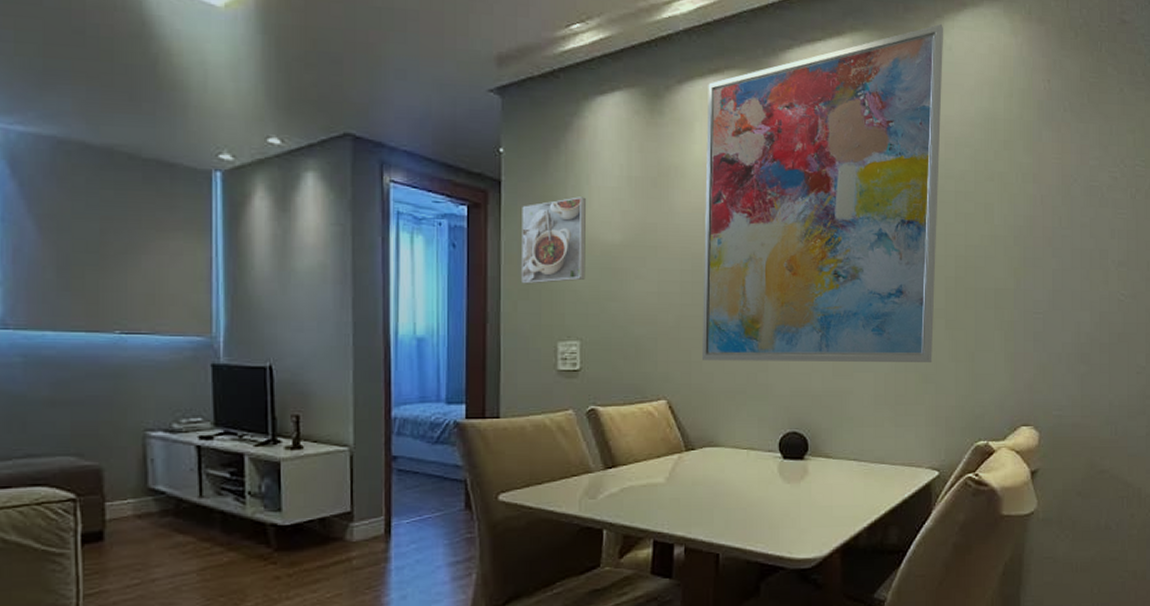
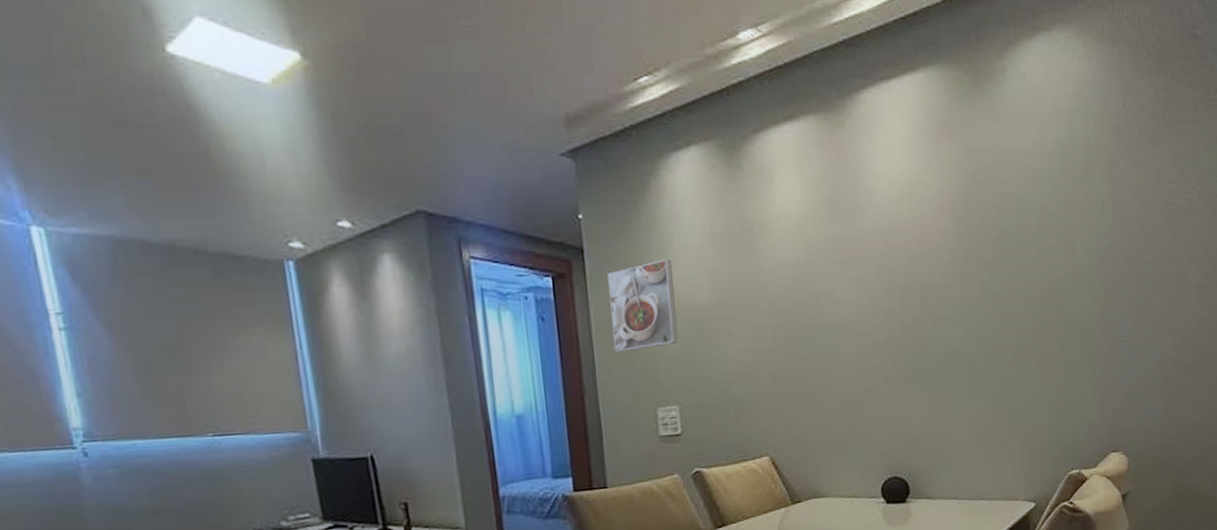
wall art: present [702,23,944,362] -> none [784,51,1024,415]

